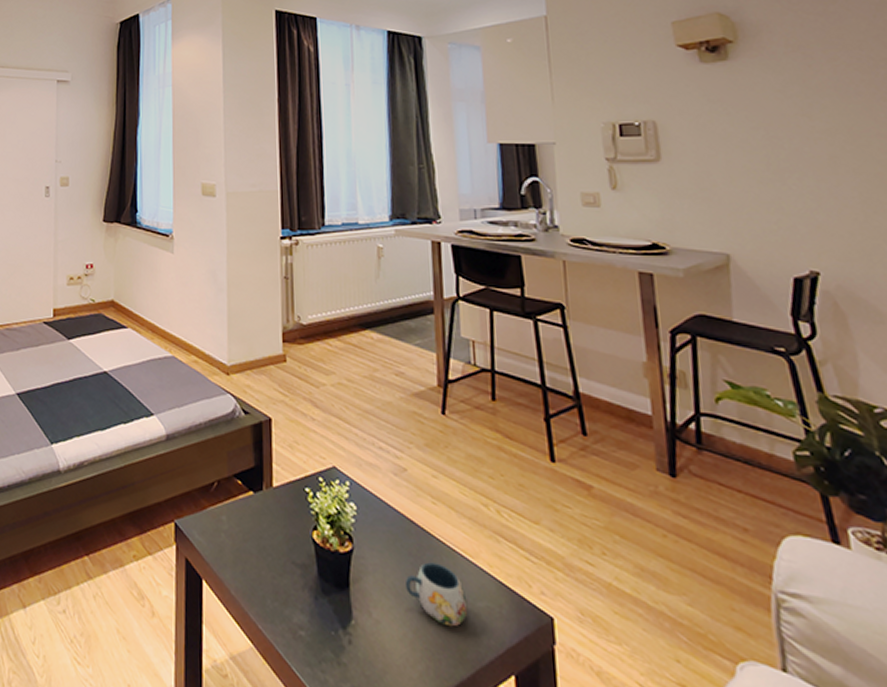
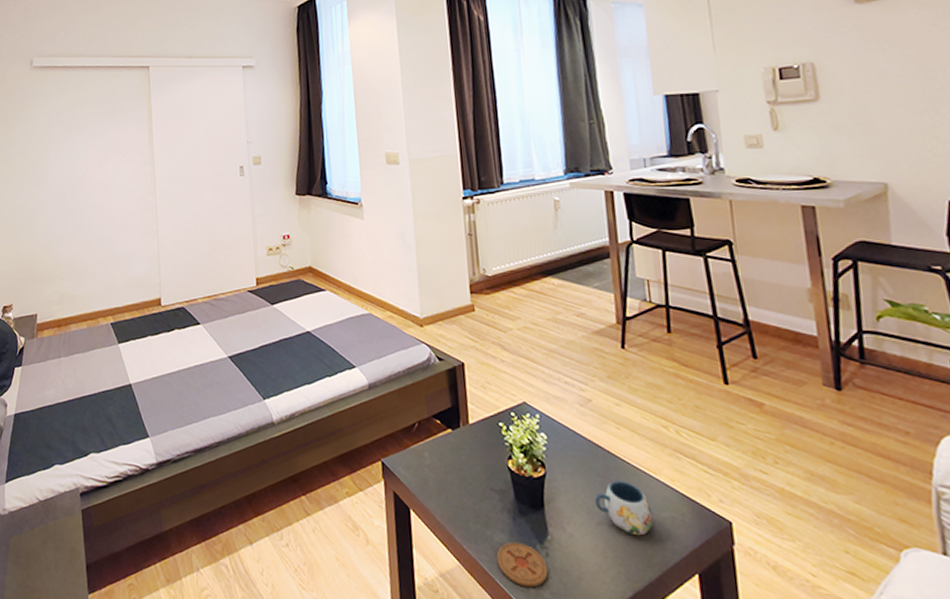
coaster: none [294,624,350,679] -> present [496,542,548,588]

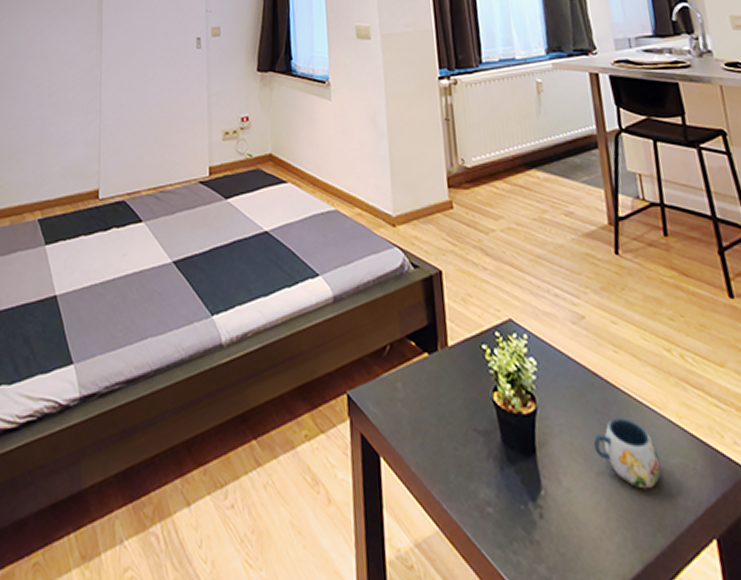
coaster: present [496,542,548,588] -> none [482,499,543,561]

